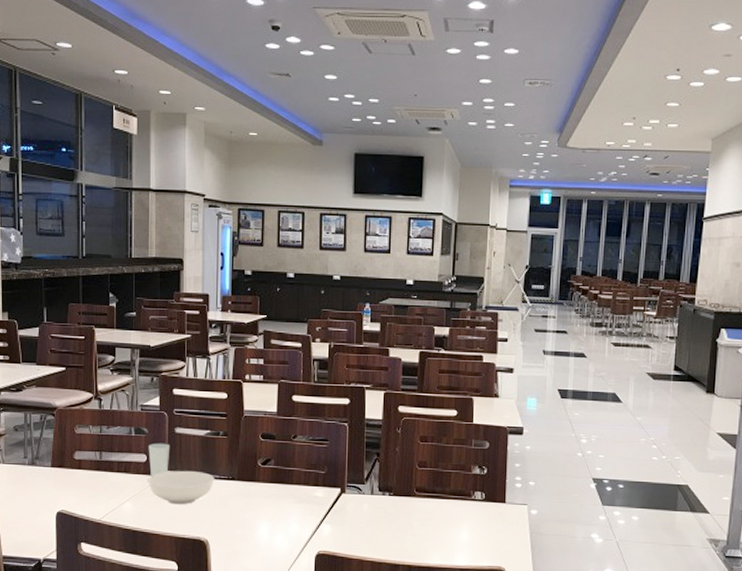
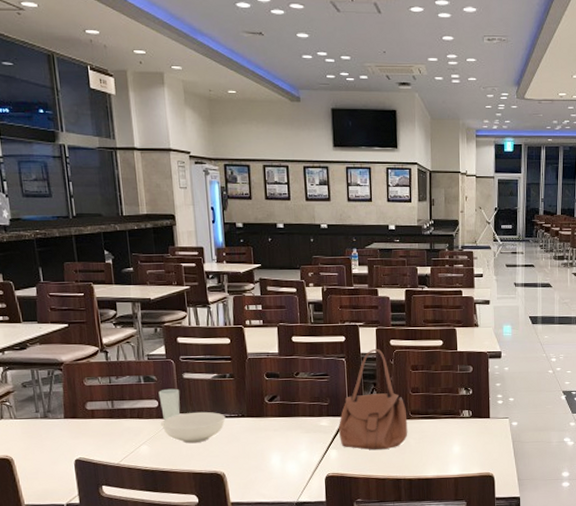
handbag: none [335,414,412,530] -> present [339,348,408,450]

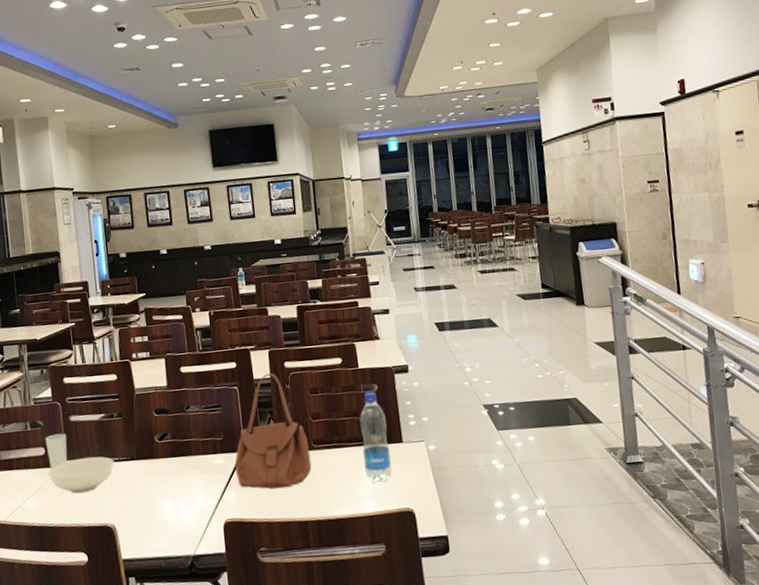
bottle: none [454,372,478,451] -> present [359,391,392,483]

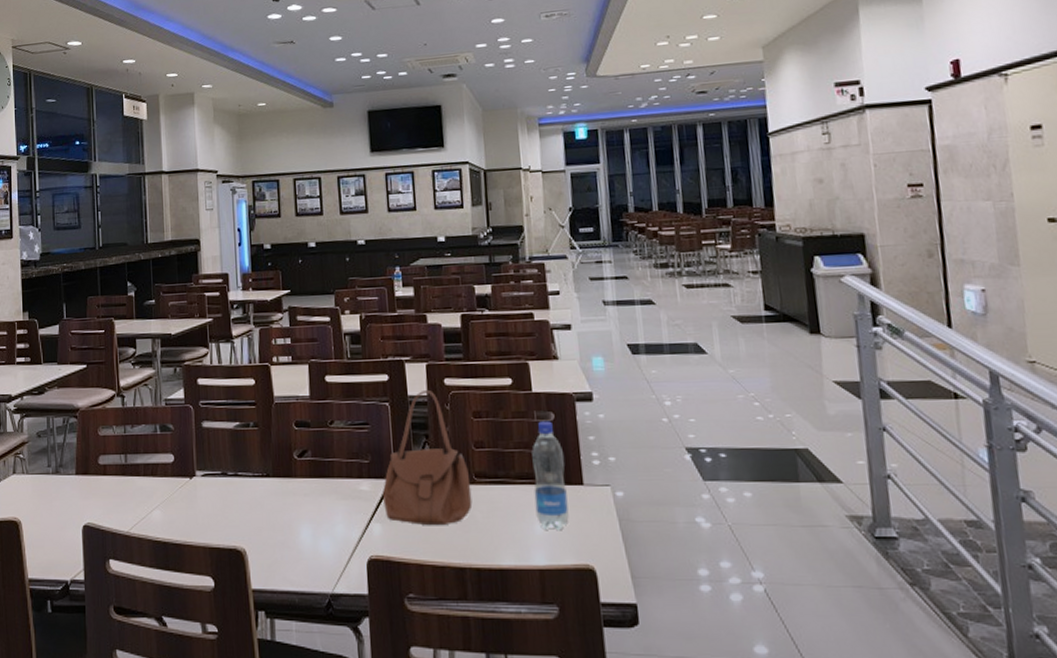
cup: present [45,433,68,470] -> none [175,440,198,480]
bowl: present [48,456,115,494] -> none [176,469,248,510]

